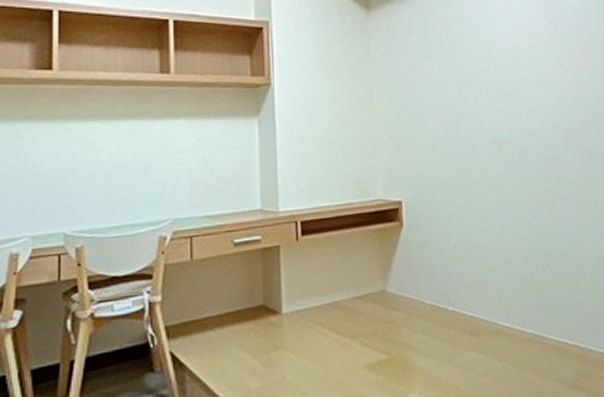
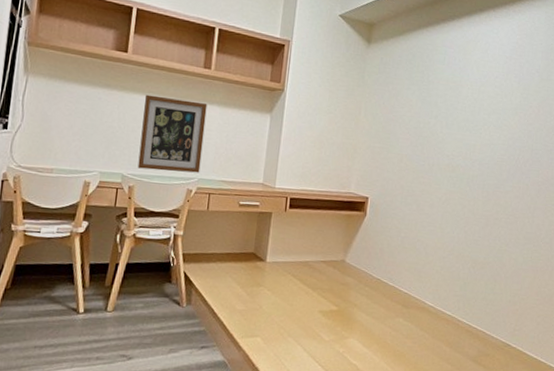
wall art: none [83,118,174,221] -> present [137,94,208,173]

